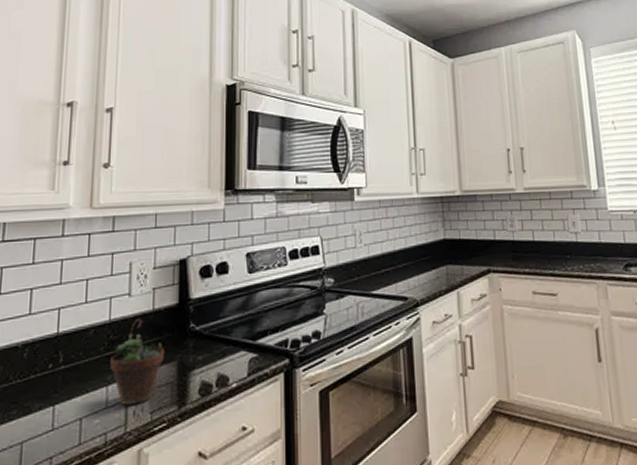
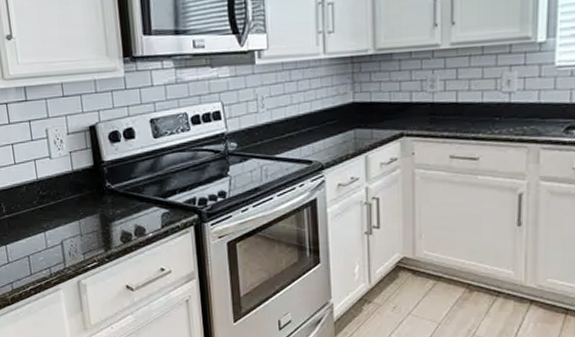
succulent plant: present [110,318,165,405] -> none [43,178,88,247]

